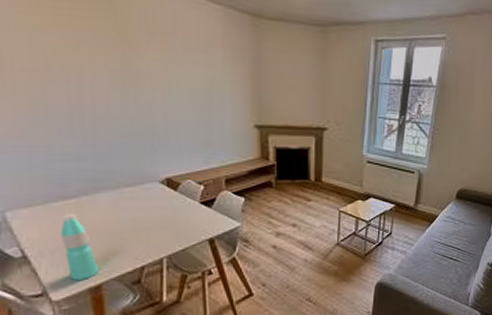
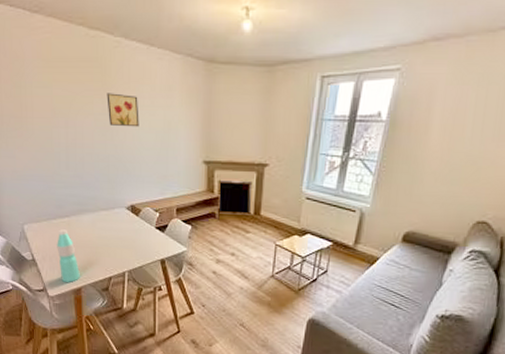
wall art: none [125,44,172,87] -> present [106,93,139,127]

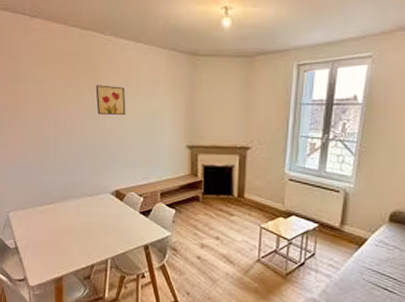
water bottle: present [57,229,80,282] -> none [40,216,62,271]

